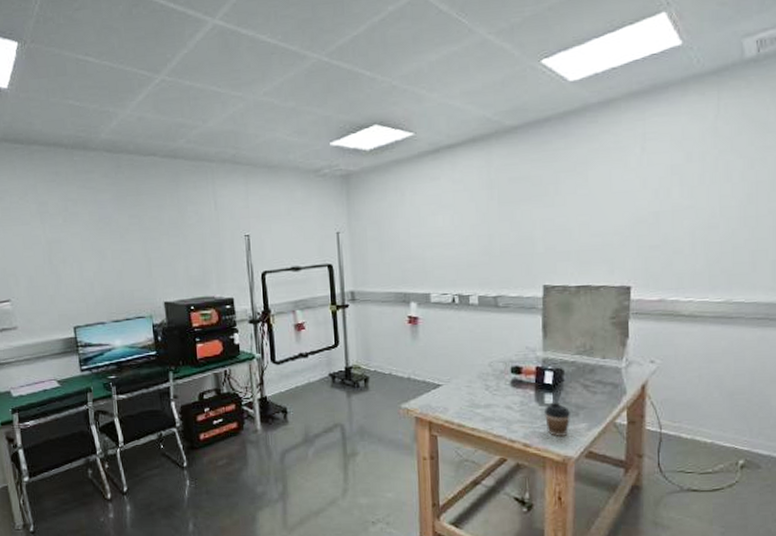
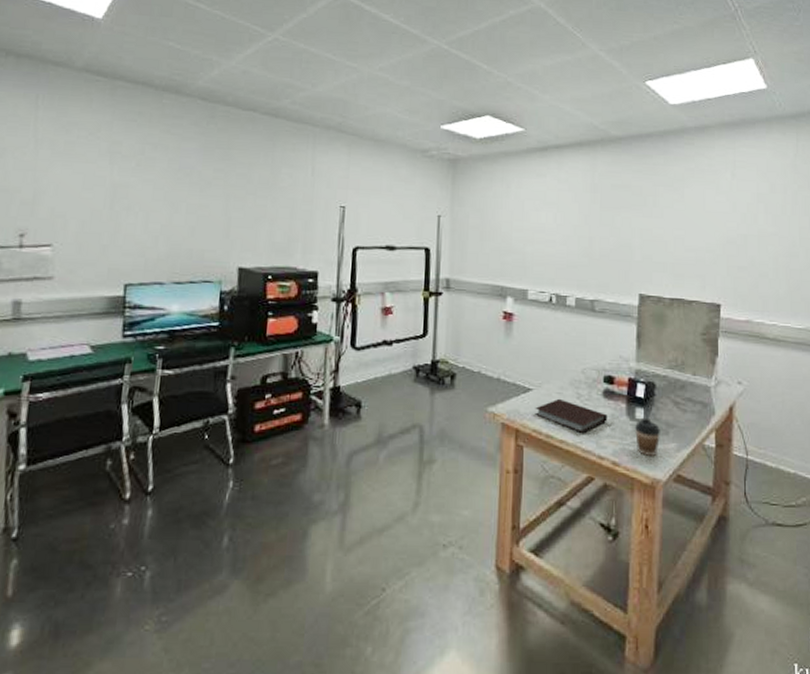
notebook: none [445,391,517,420] -> present [535,398,608,433]

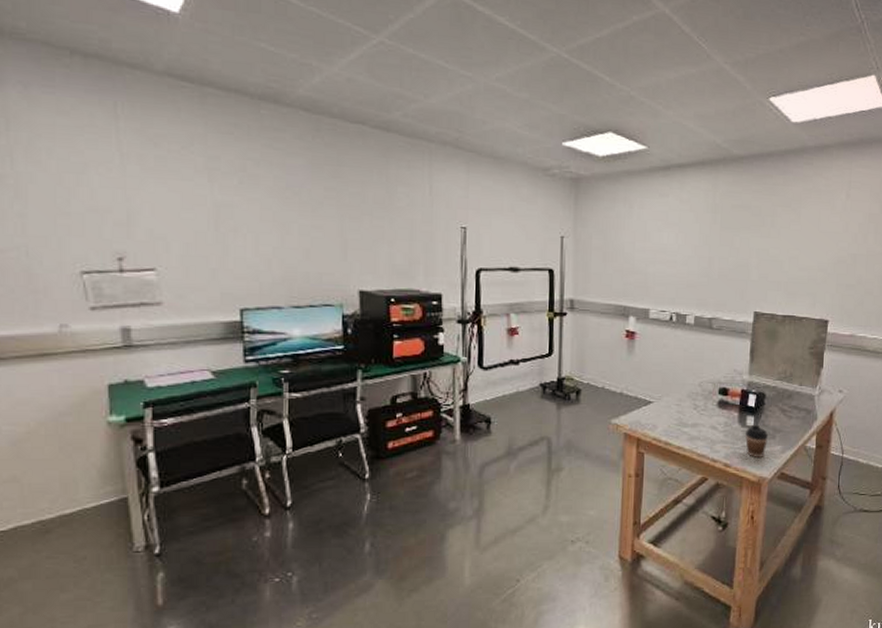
notebook: present [535,398,608,433] -> none [655,409,721,439]

